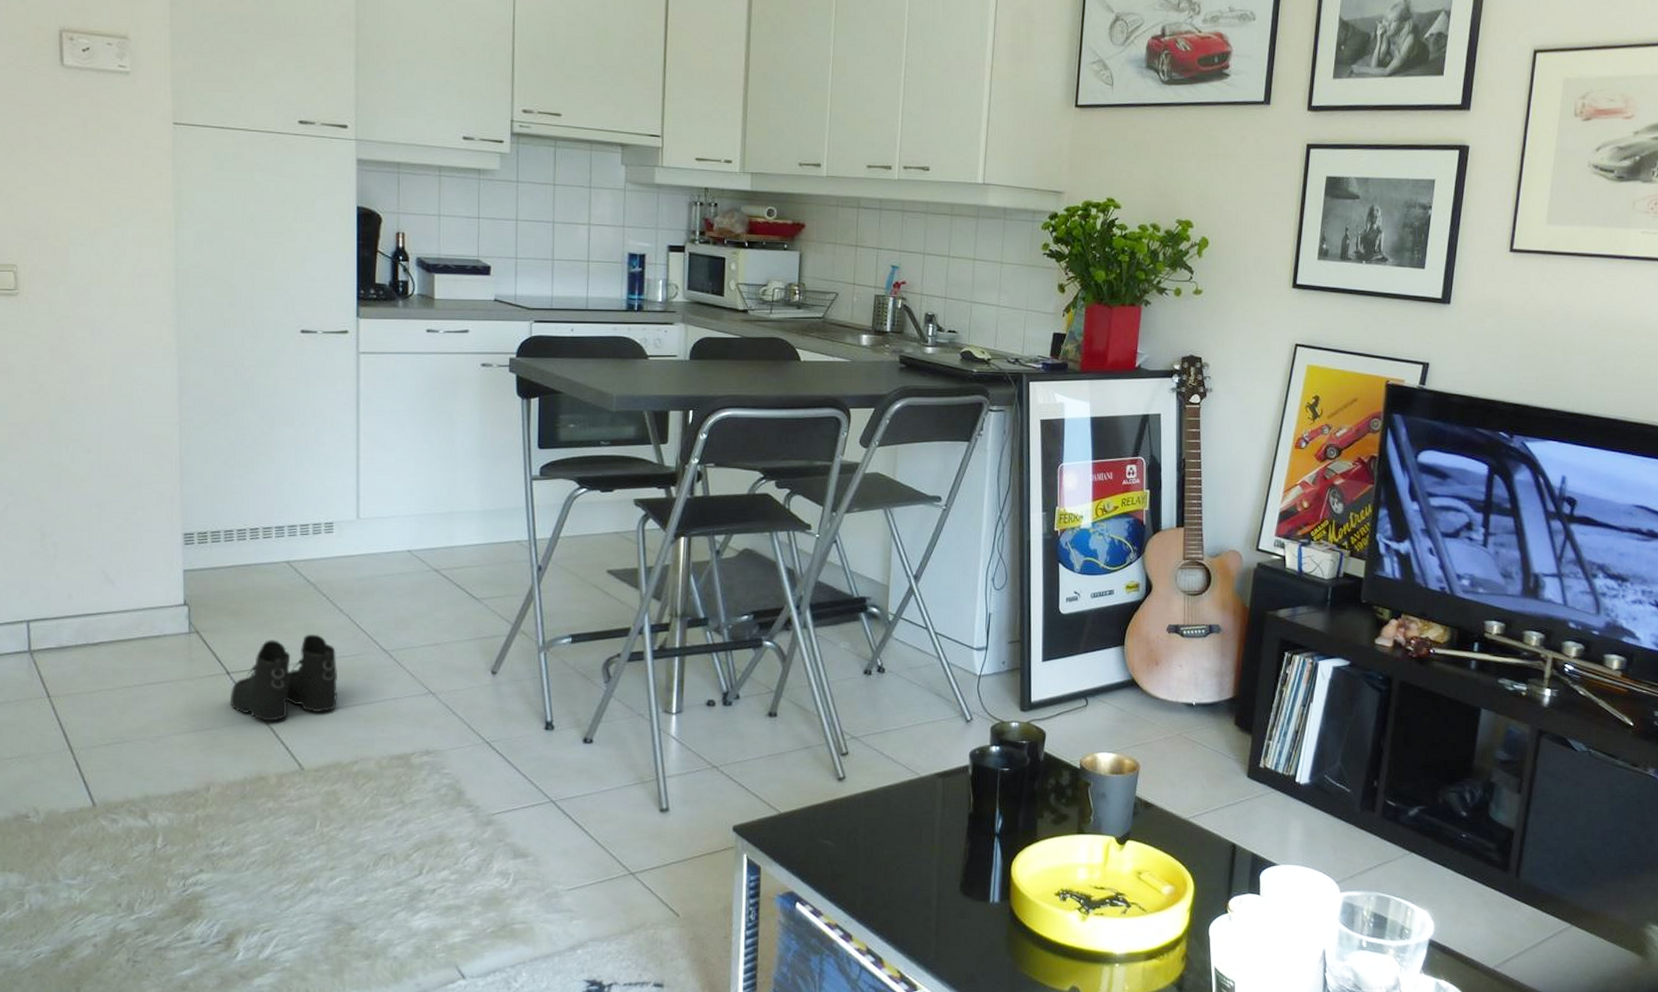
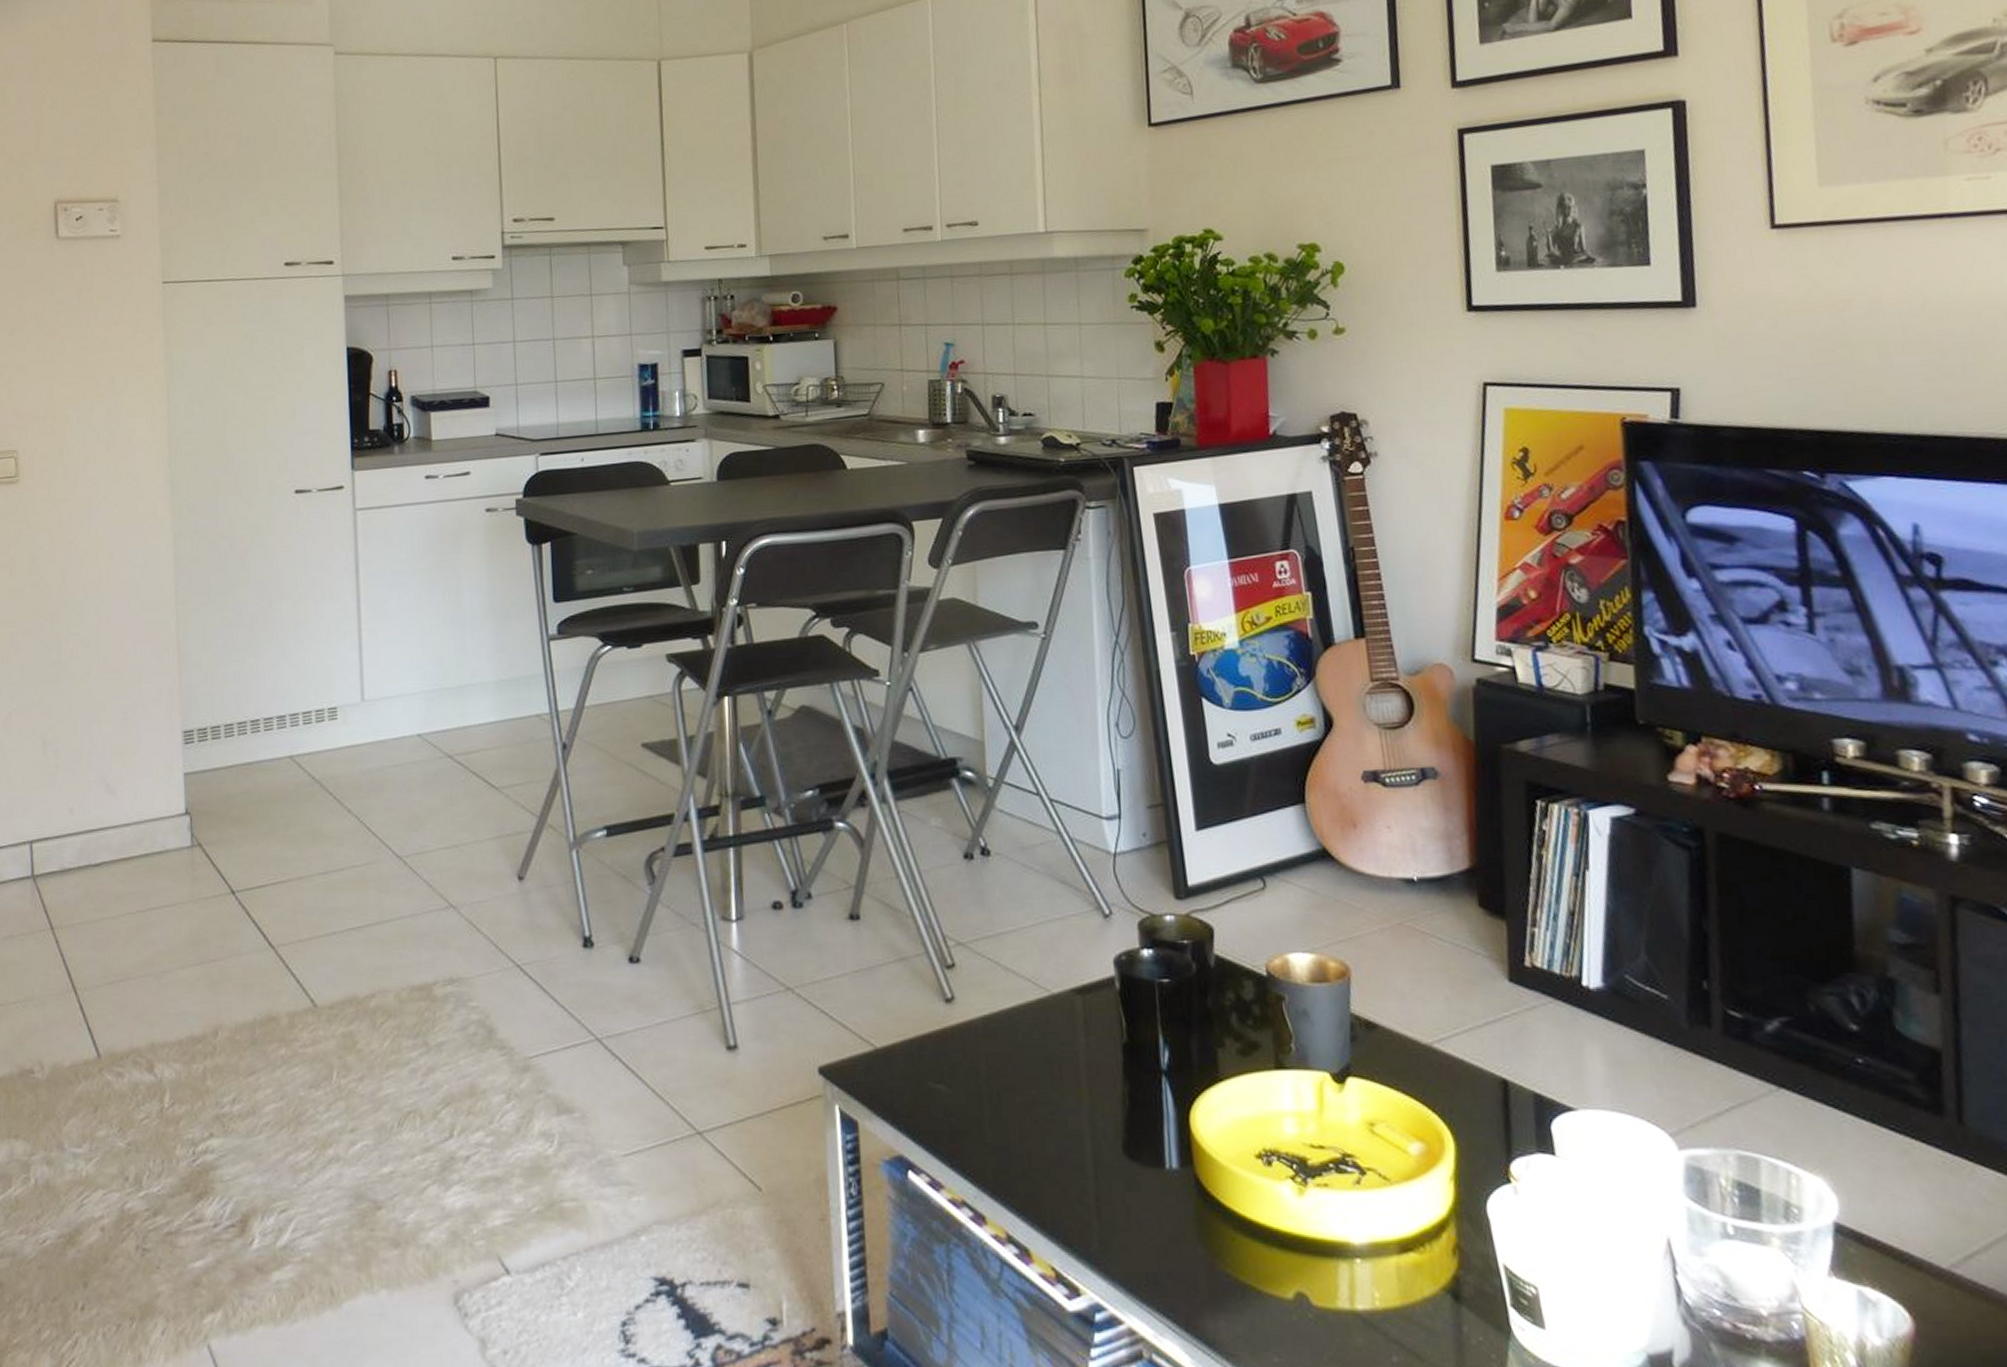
boots: present [229,634,337,721] -> none [235,840,350,949]

